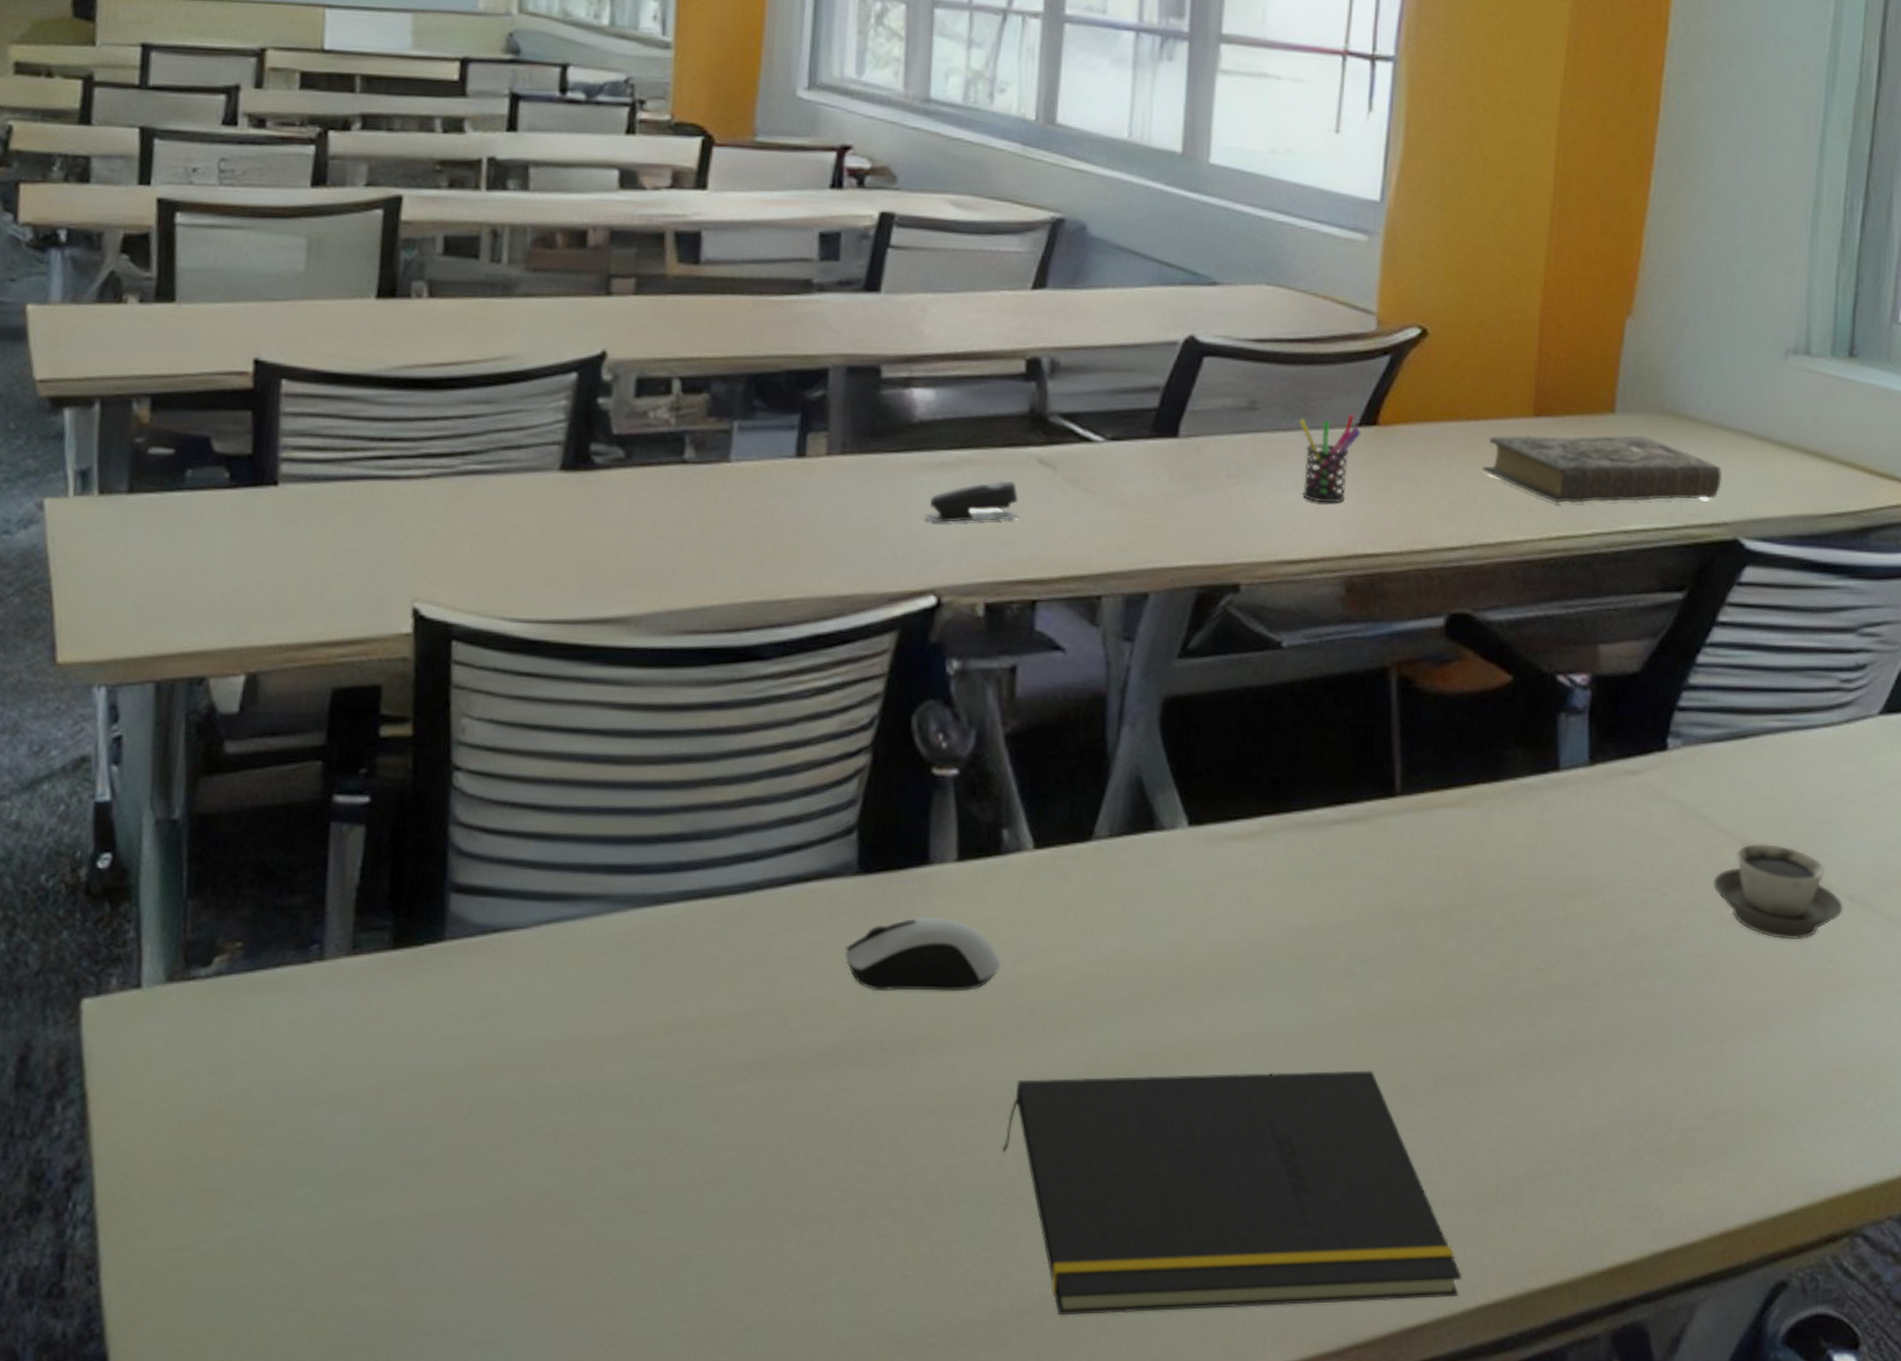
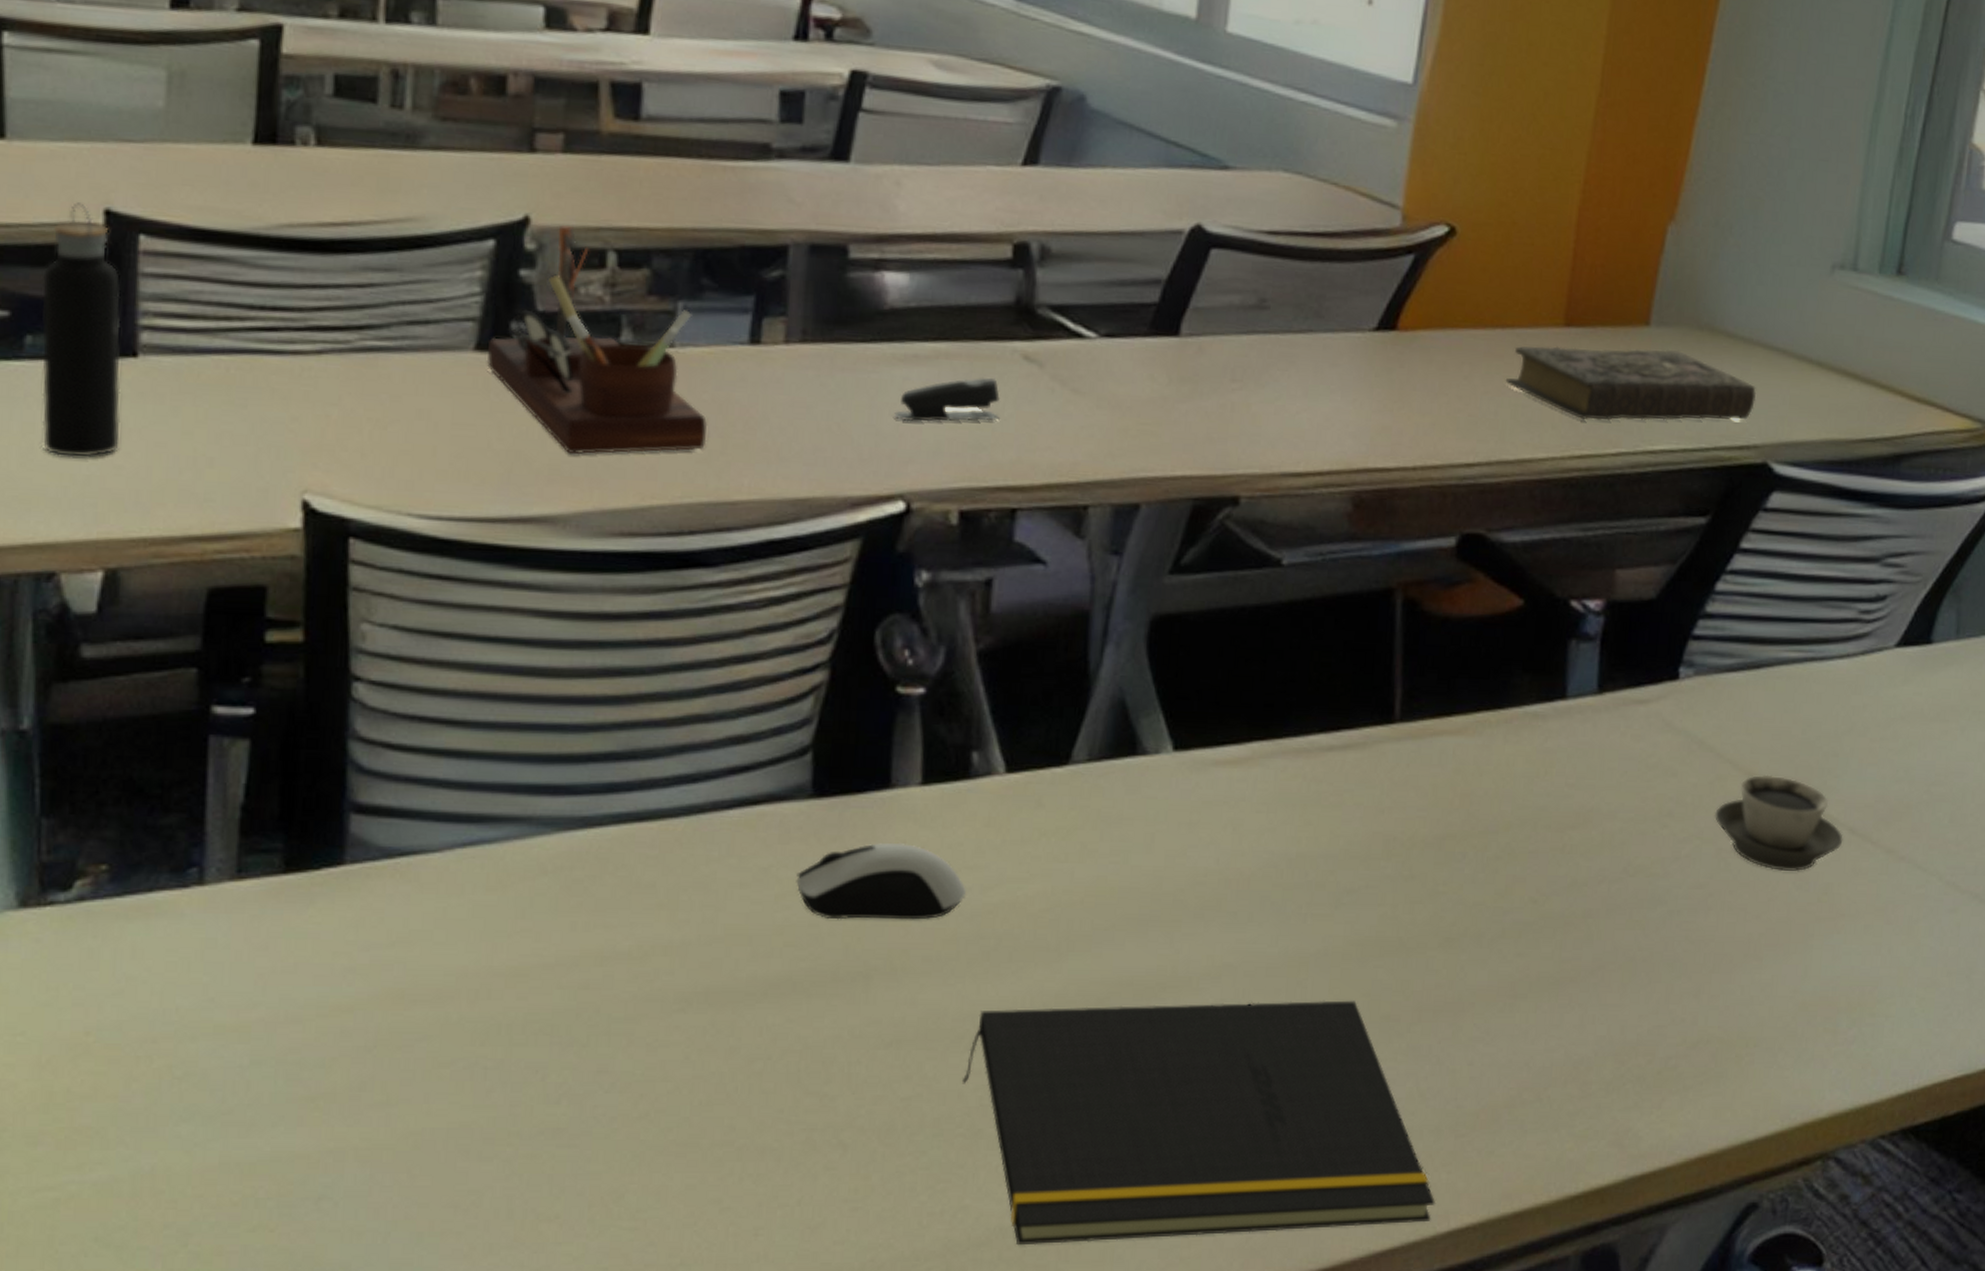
water bottle: none [198,354,266,576] -> present [41,203,121,458]
desk organizer: none [569,358,761,561] -> present [486,225,708,455]
pen holder: present [1299,414,1361,504] -> none [1311,317,1379,413]

